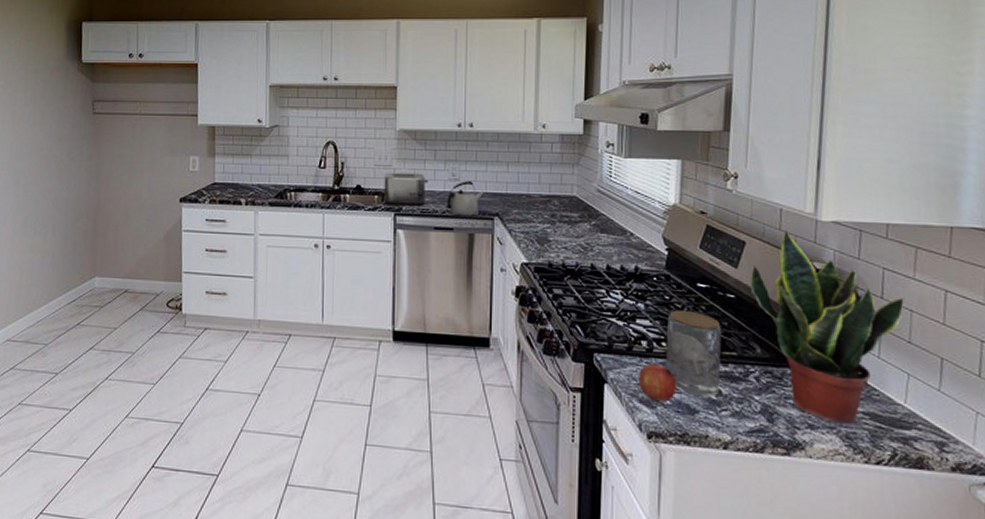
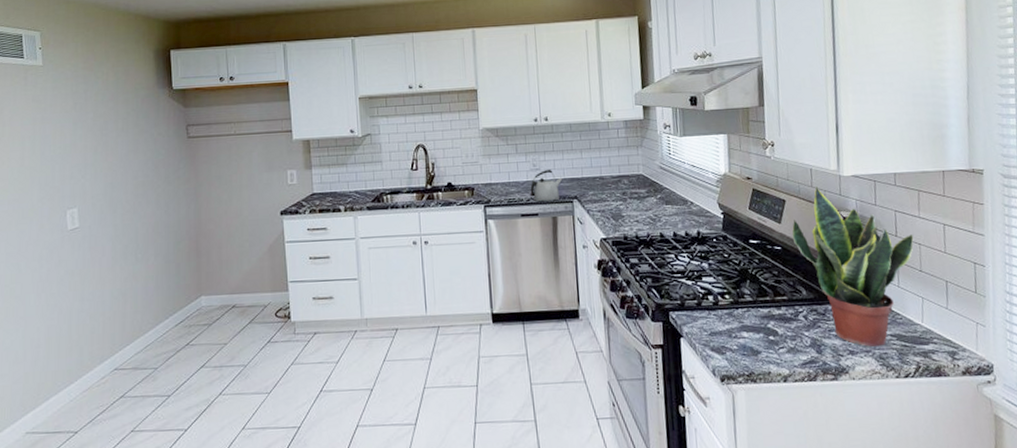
toaster: present [383,172,428,206] -> none [472,166,512,199]
fruit: present [639,364,677,402] -> none [708,315,741,348]
jar: present [665,309,722,397] -> none [728,264,777,339]

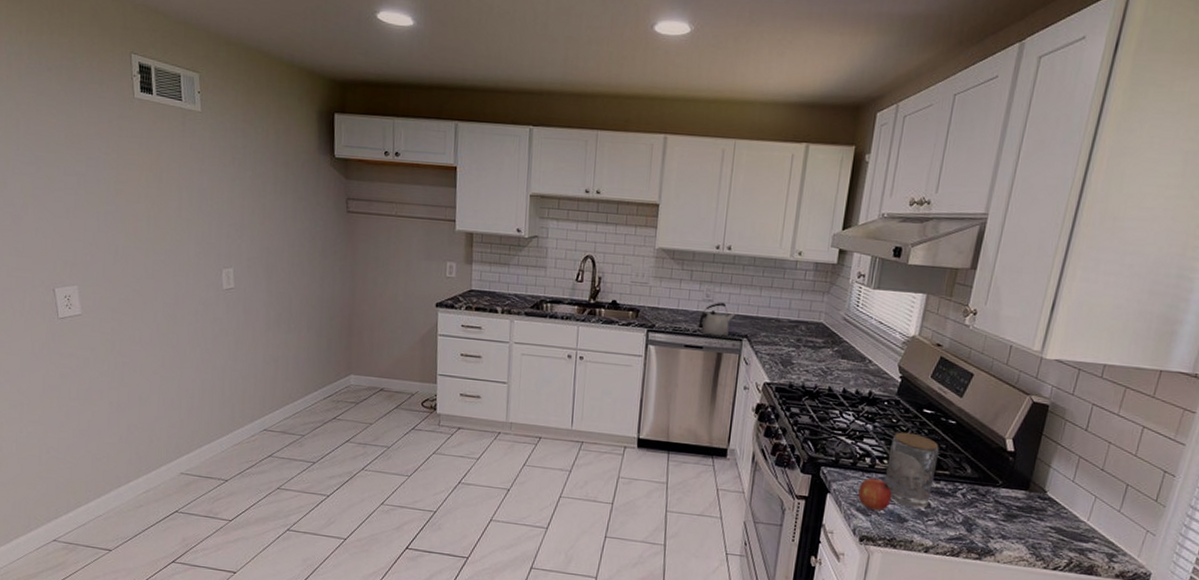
fruit: none [708,315,741,348] -> present [858,478,892,512]
jar: none [728,264,777,339] -> present [884,432,939,509]
potted plant: present [792,187,914,347] -> none [971,365,1106,537]

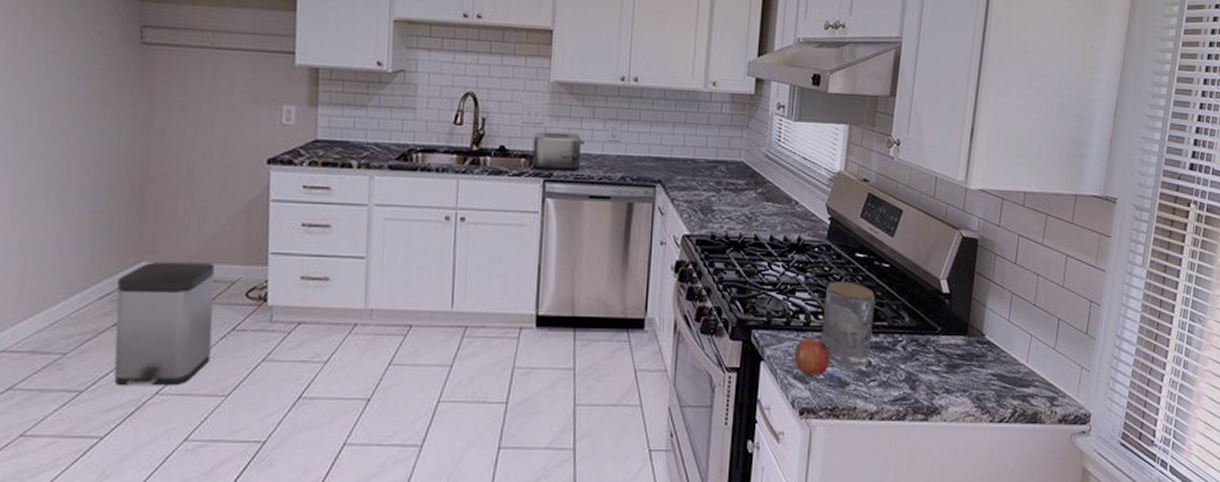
pedal bin: none [335,375,401,465] -> present [114,261,216,387]
toaster: none [637,289,683,324] -> present [530,131,585,171]
kettle: present [698,302,736,337] -> none [604,142,647,183]

